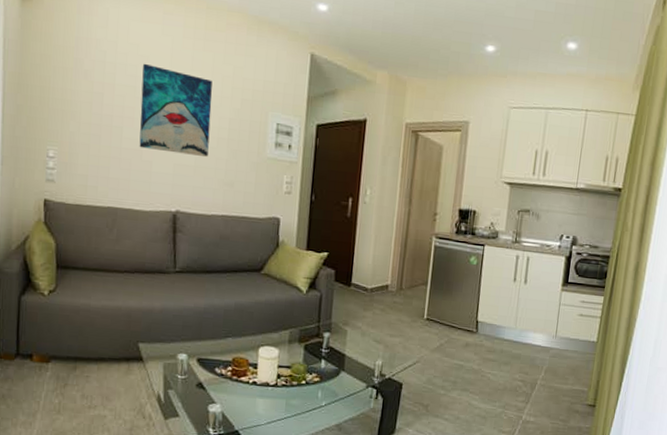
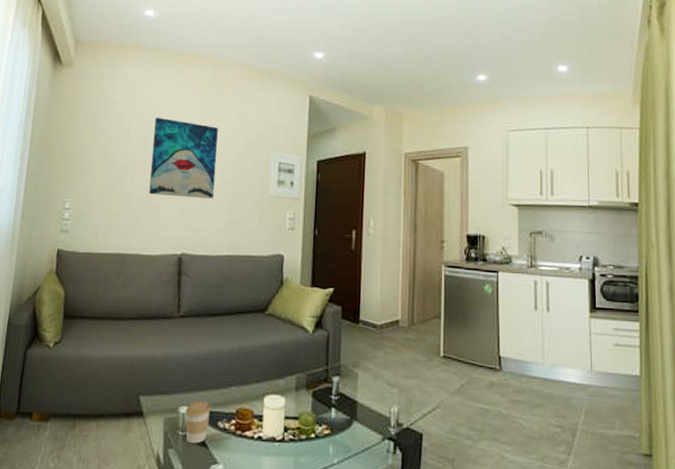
coffee cup: none [183,349,209,387] -> present [185,401,211,444]

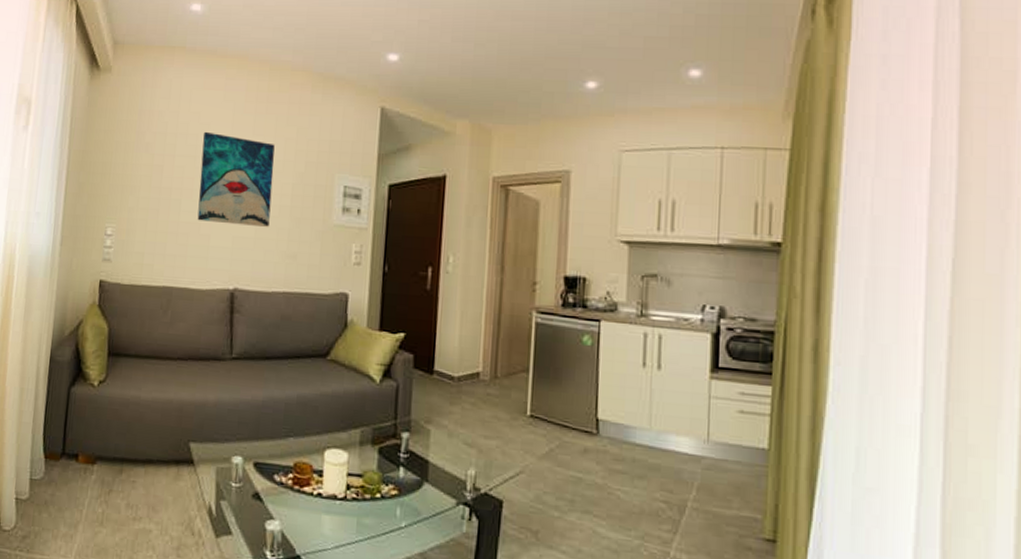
coffee cup: present [185,401,211,444] -> none [238,451,267,497]

